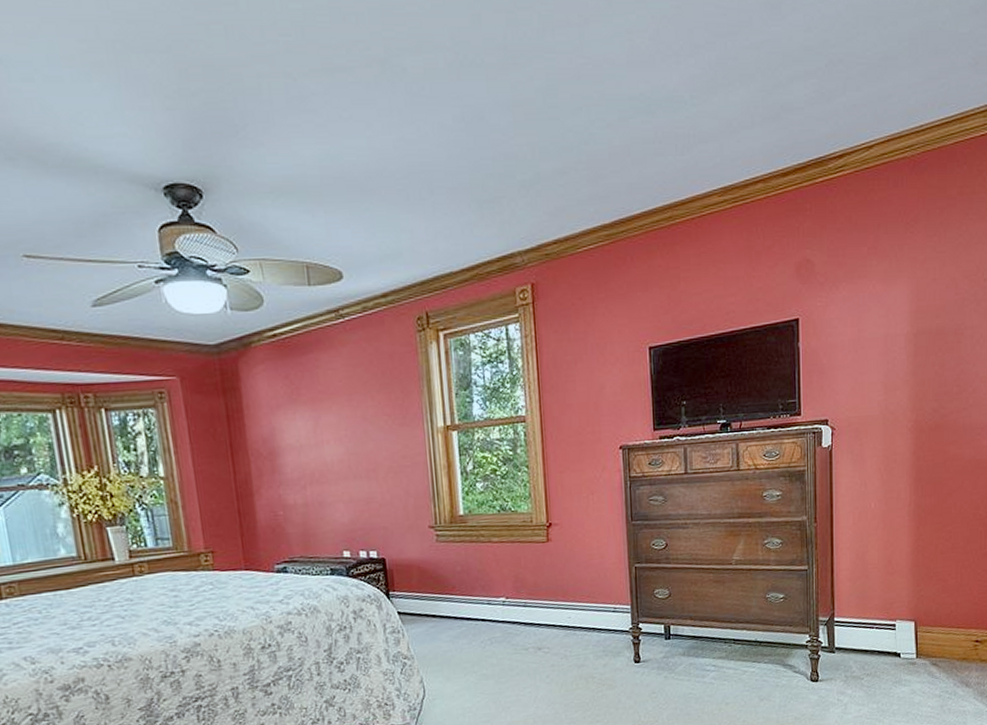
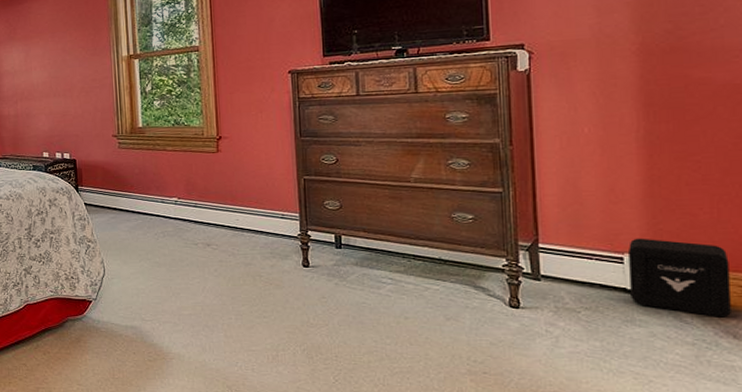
air purifier: none [899,604,966,670] -> present [628,238,731,318]

